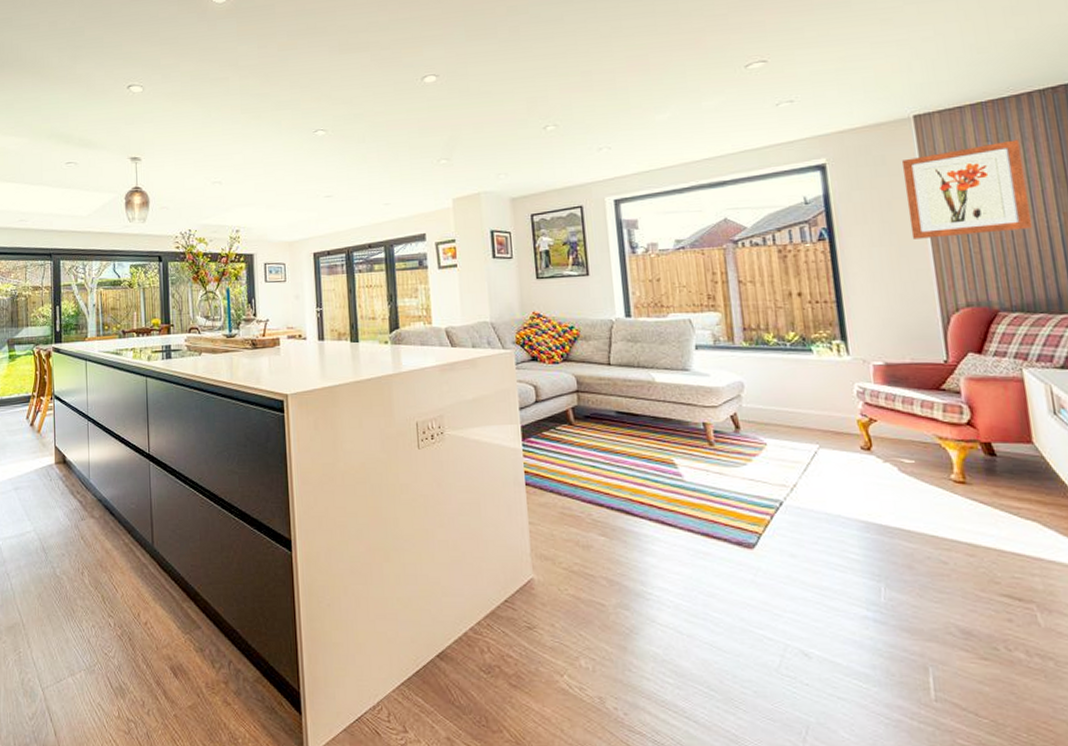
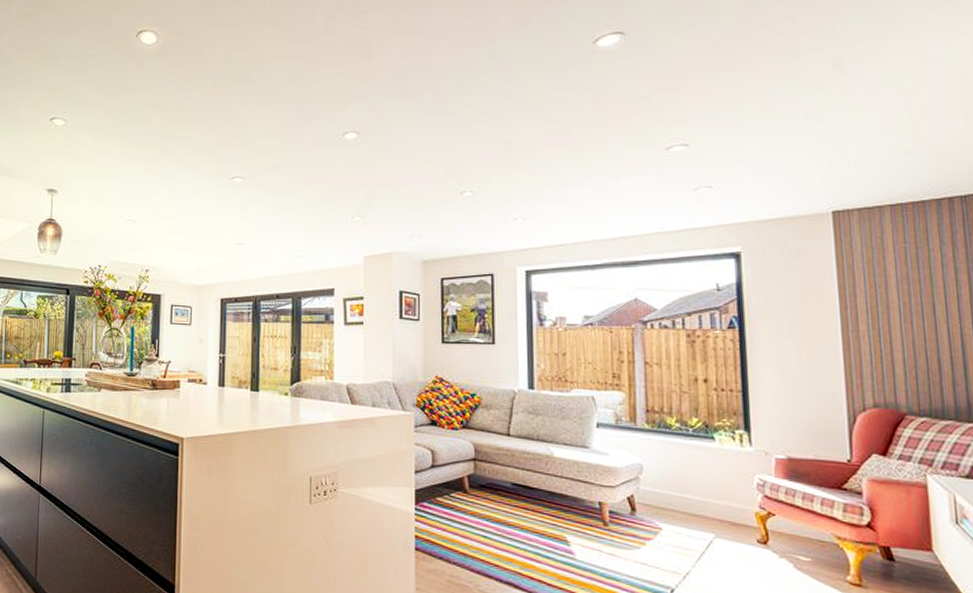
wall art: present [901,139,1033,239] -> none [817,244,946,336]

